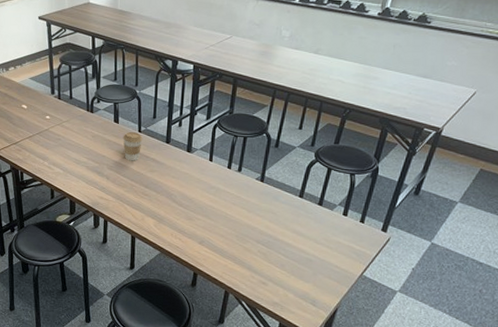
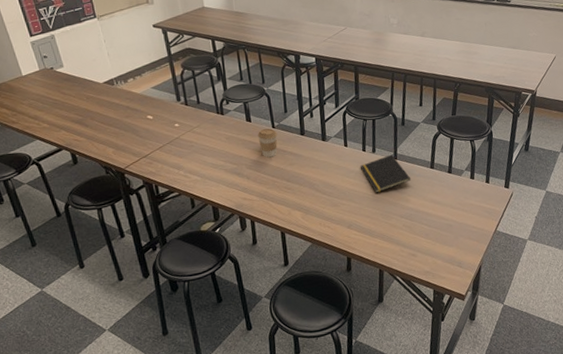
notepad: none [222,176,276,214] -> present [360,154,412,193]

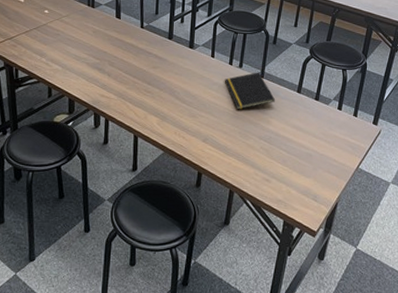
coffee cup: present [257,128,278,158] -> none [125,28,145,58]

